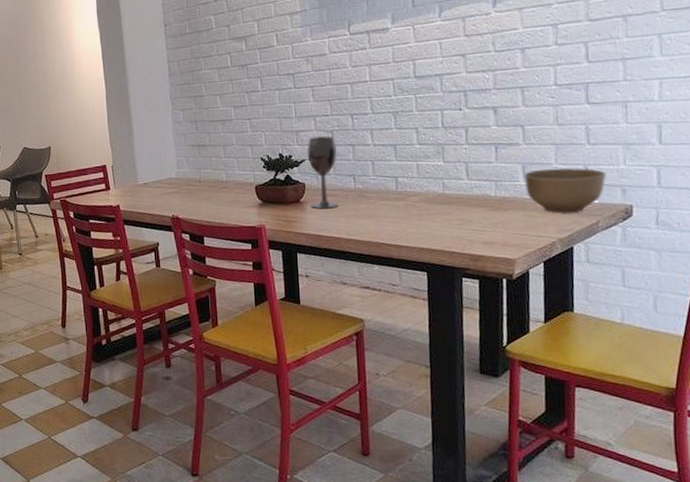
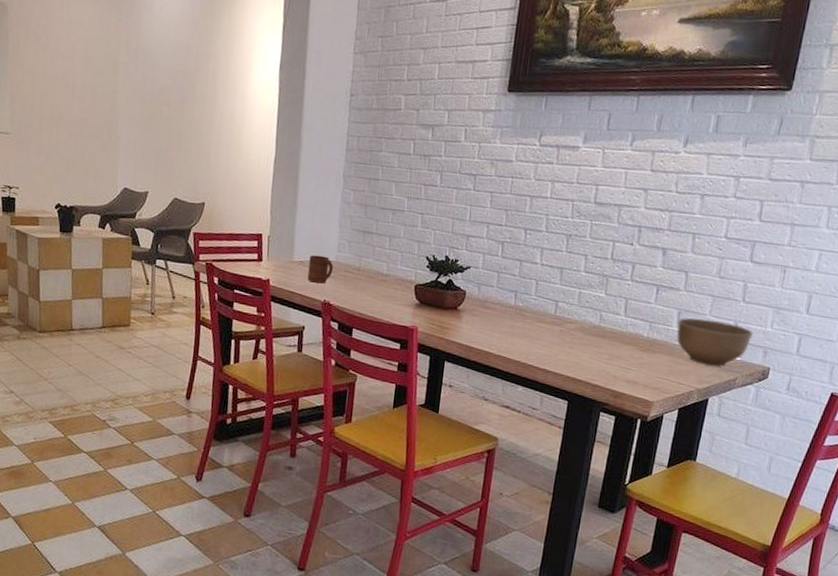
cup: none [152,174,176,201] -> present [307,255,334,284]
wine glass: present [307,136,339,209] -> none [468,244,505,322]

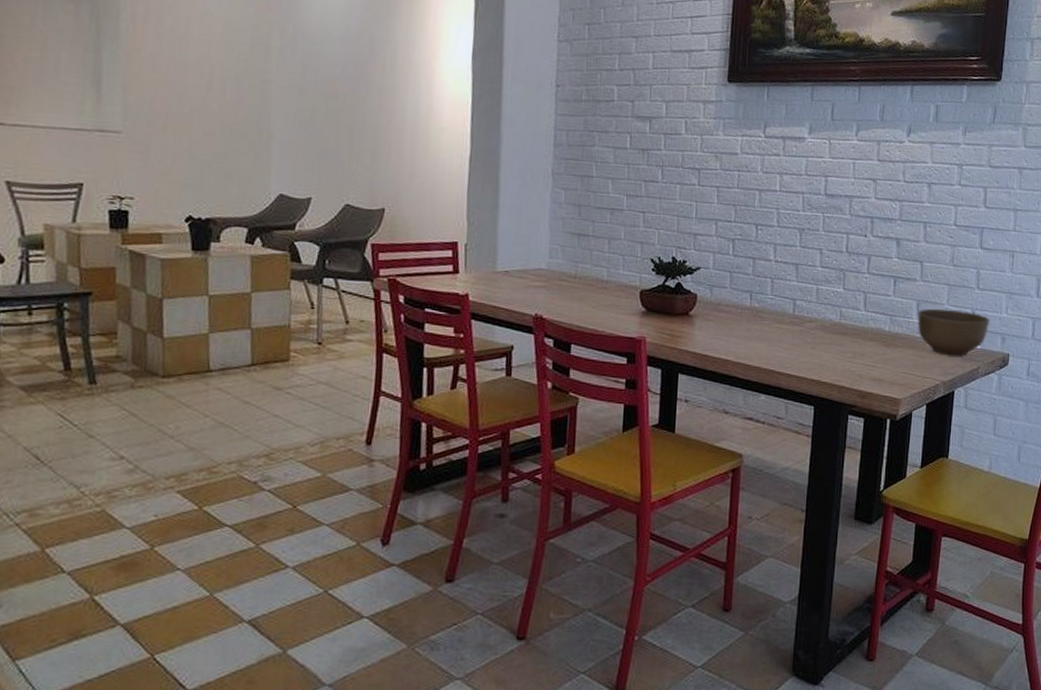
cup: present [307,255,334,284] -> none [514,263,545,295]

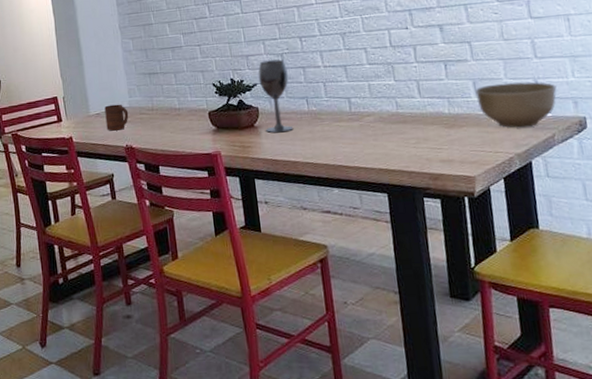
cup: none [514,263,545,295] -> present [104,104,129,131]
wine glass: none [701,243,736,326] -> present [258,59,294,133]

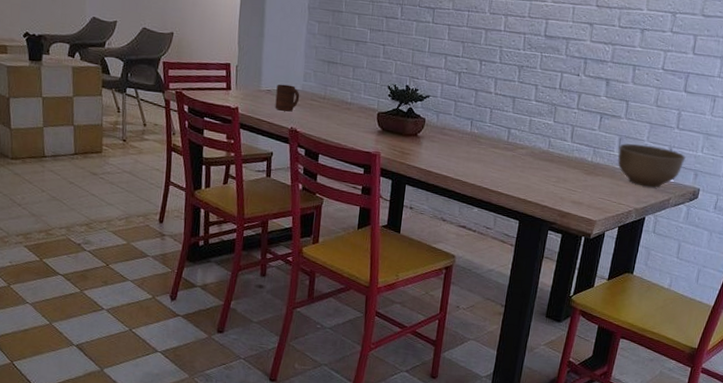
wine glass: present [258,59,294,133] -> none [427,75,462,148]

